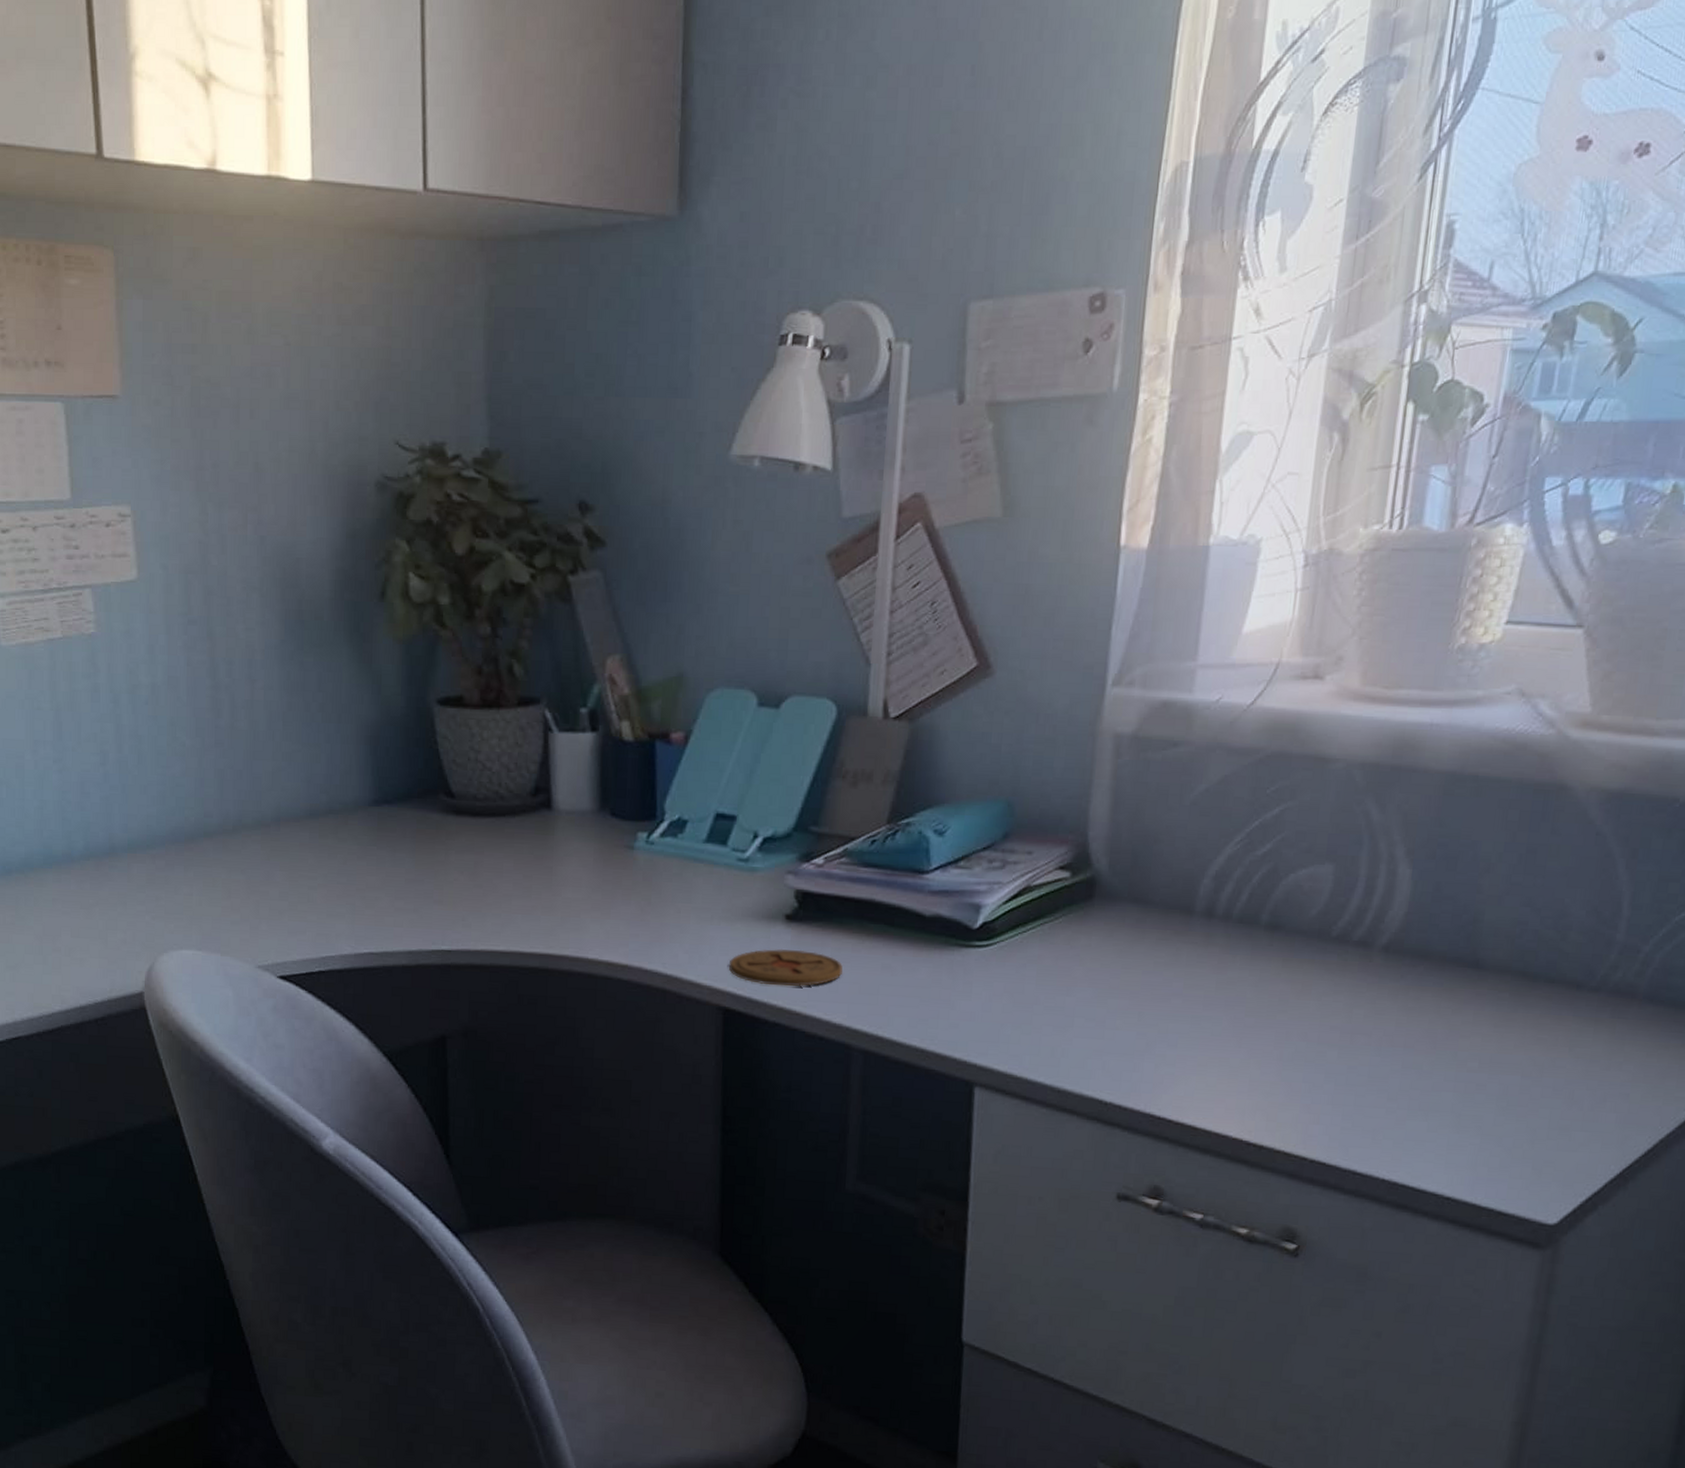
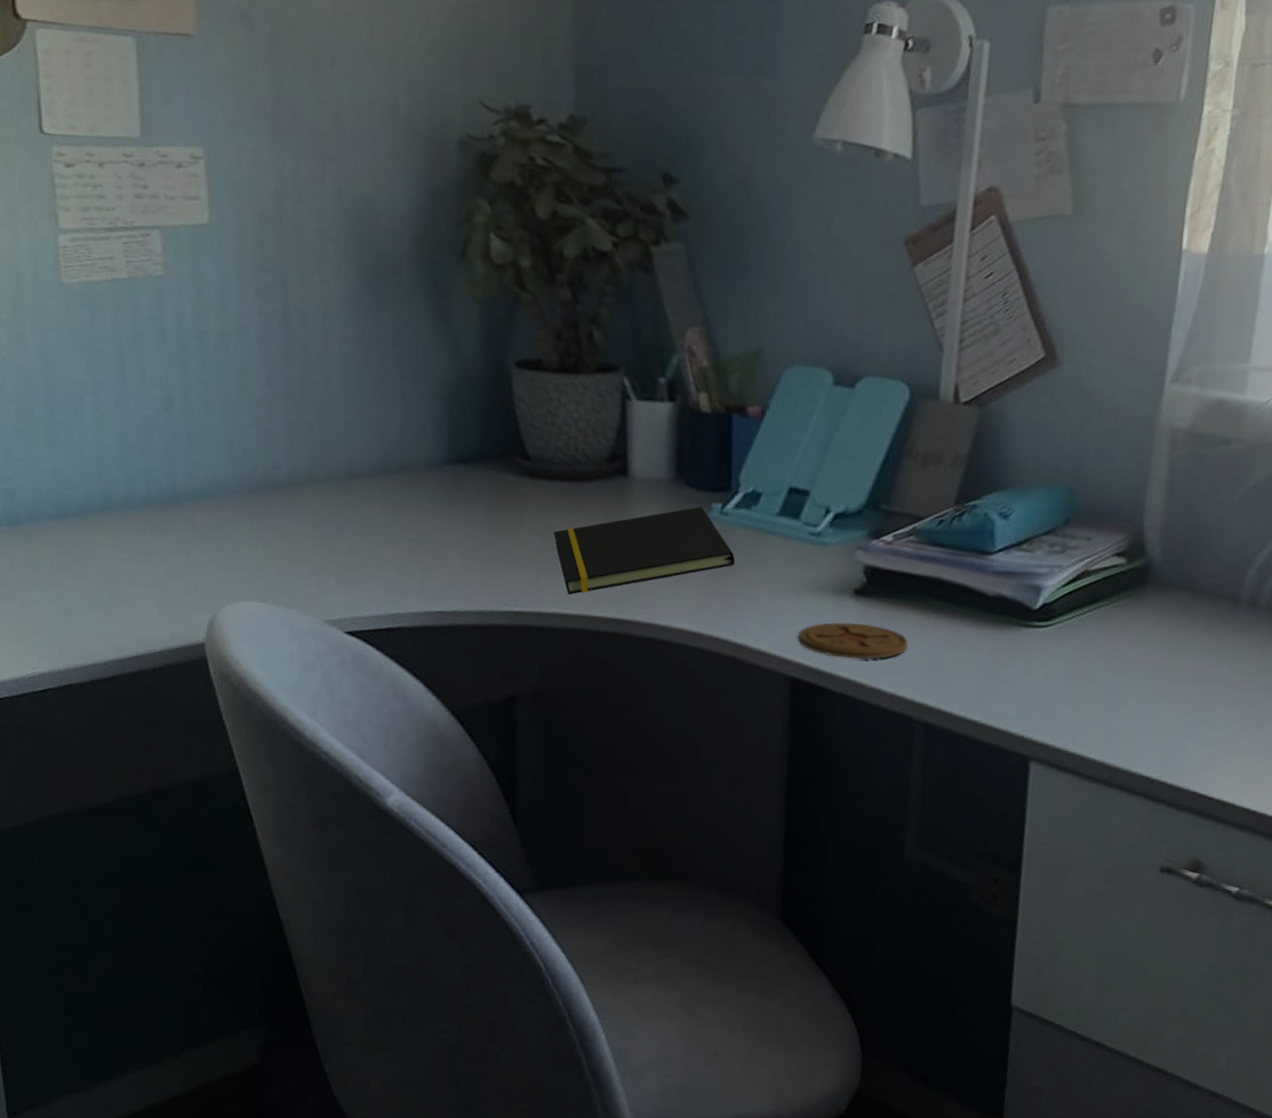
notepad: none [479,837,663,932] -> present [553,506,736,595]

